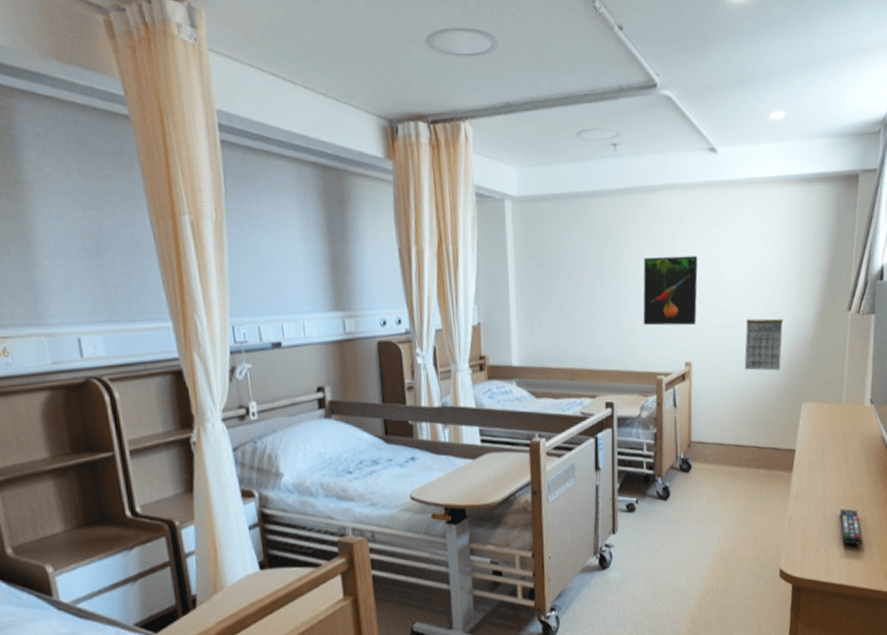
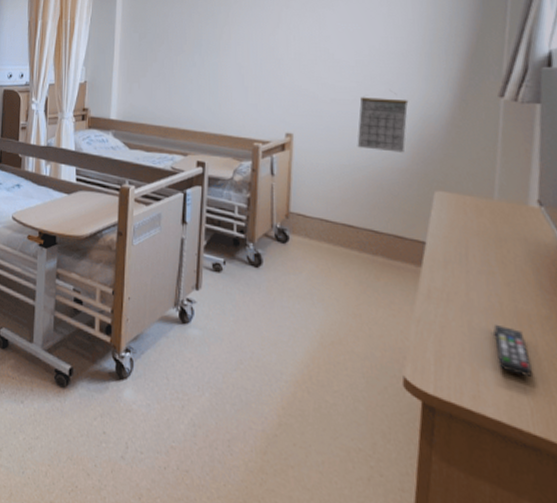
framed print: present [643,256,698,326] -> none [240,34,304,99]

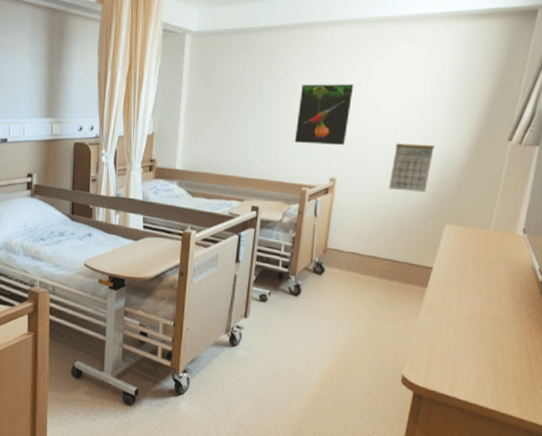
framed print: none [240,34,304,99] -> present [294,84,354,146]
remote control: present [493,324,532,378] -> none [473,329,497,368]

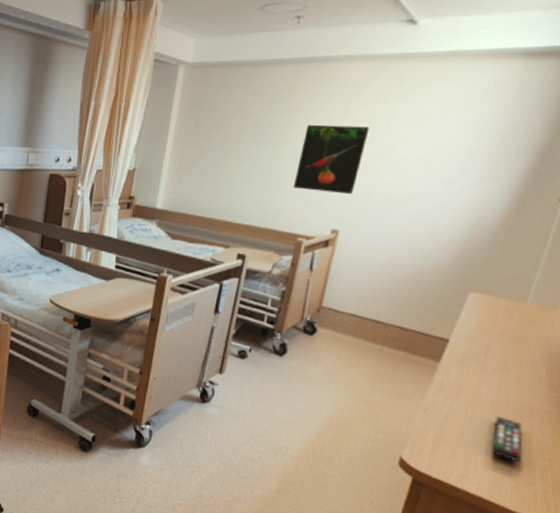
calendar: present [388,142,435,193] -> none [401,195,465,254]
remote control: none [473,329,497,368] -> present [491,415,522,463]

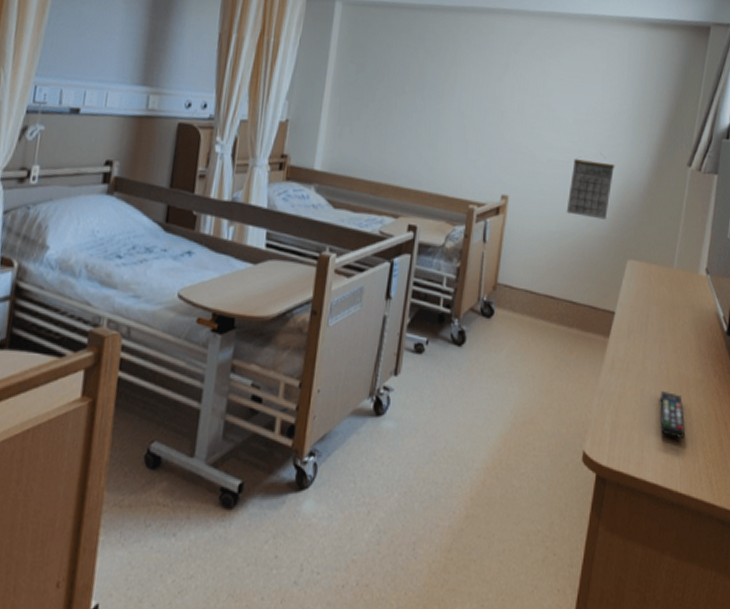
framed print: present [292,124,370,195] -> none [461,79,529,157]
calendar: none [401,195,465,254] -> present [566,158,615,220]

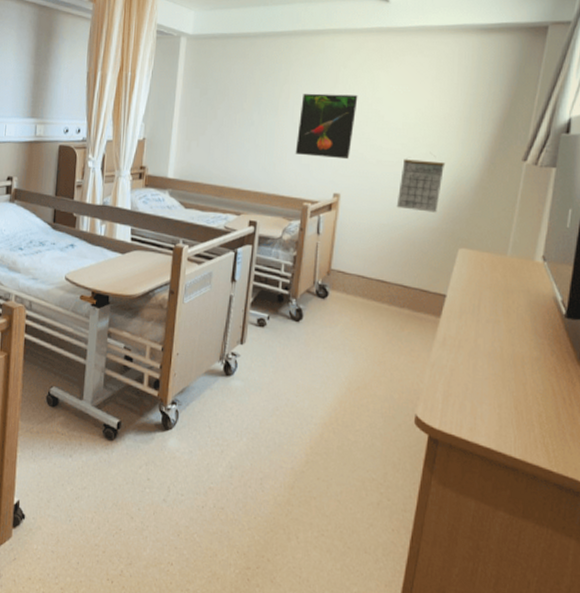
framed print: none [461,79,529,157] -> present [295,93,358,160]
remote control: present [660,390,685,440] -> none [493,365,519,411]

